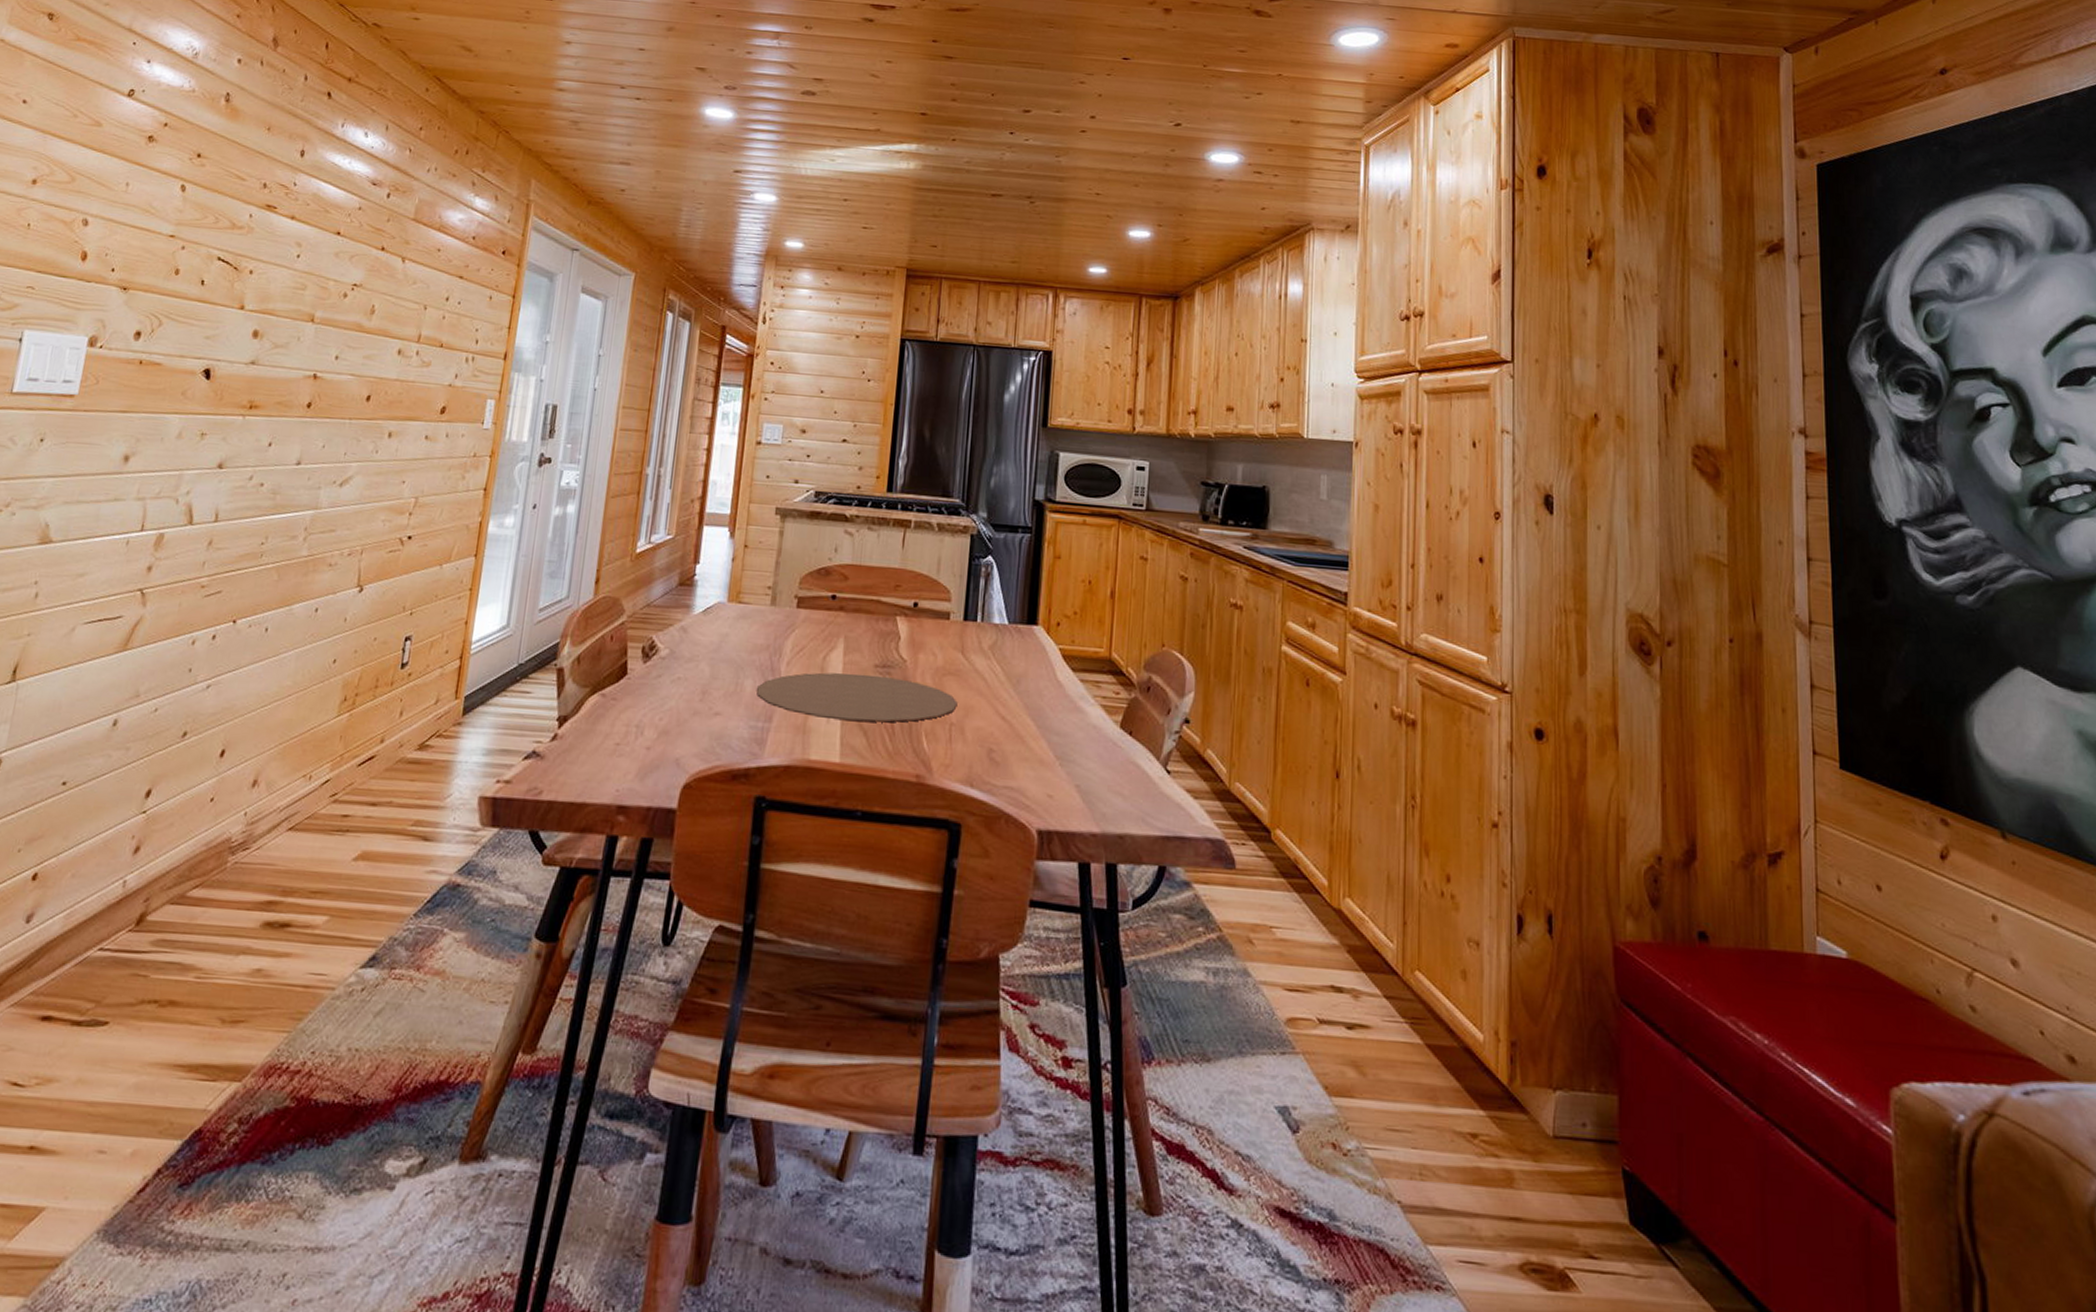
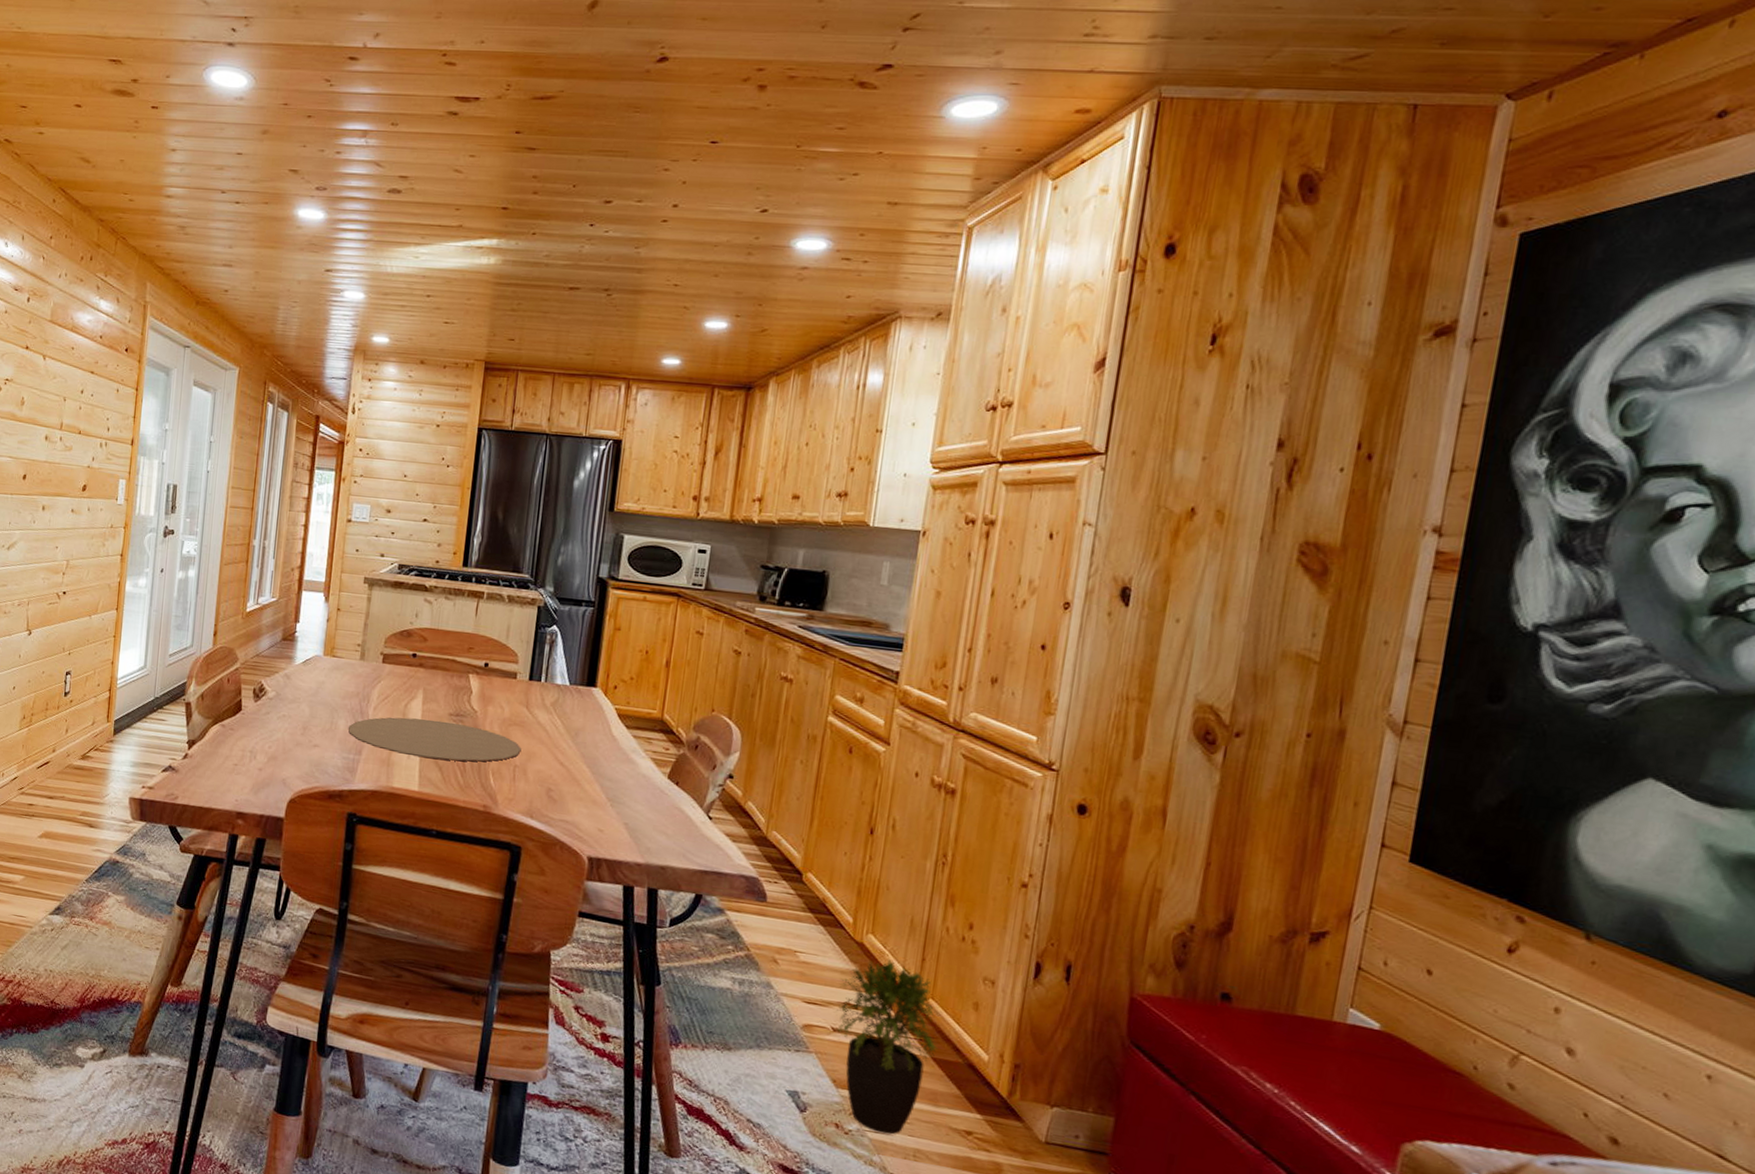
potted plant: none [1321,926,1432,1149] -> present [836,959,939,1134]

